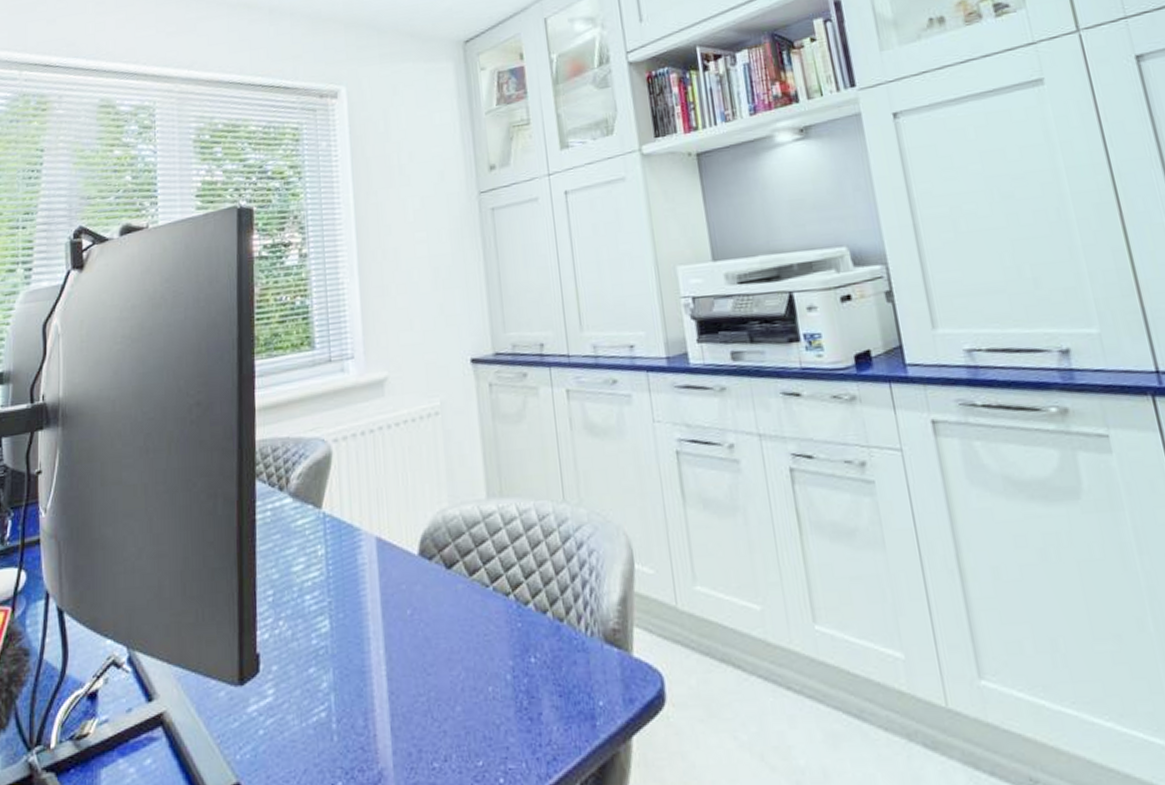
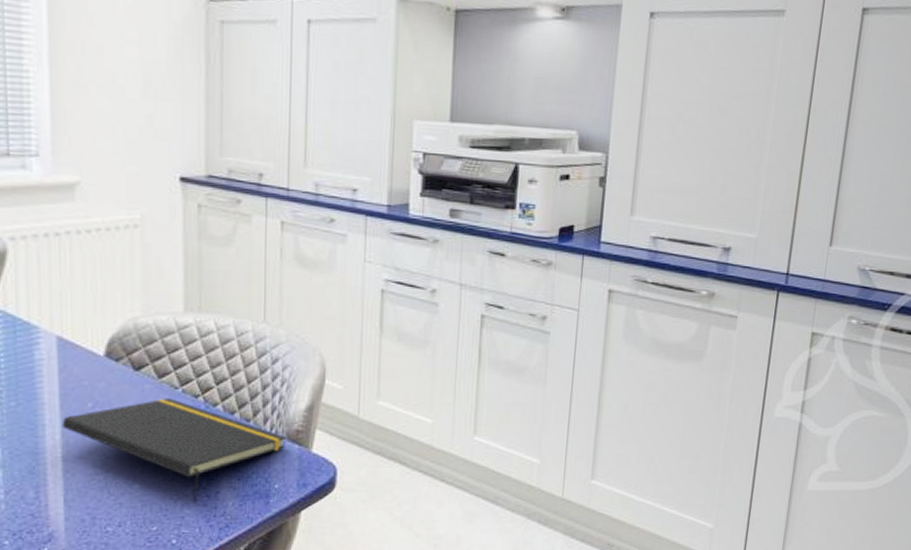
notepad: none [384,598,604,729] -> present [61,398,287,503]

